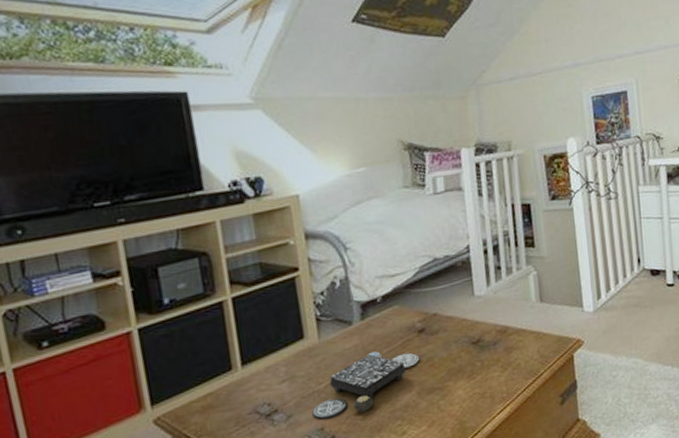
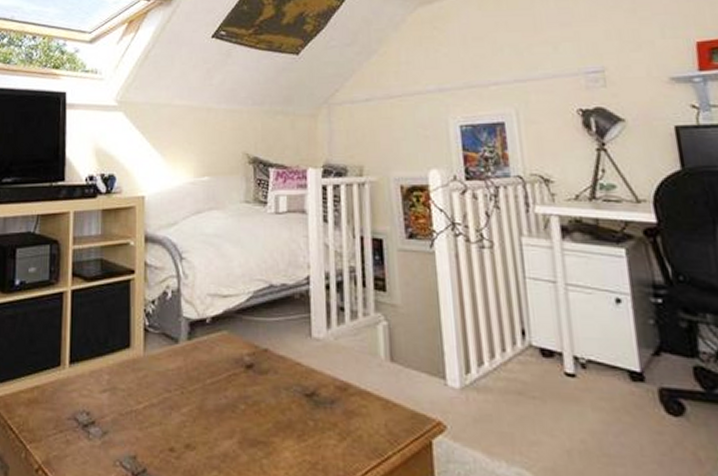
board game: present [312,351,419,420] -> none [127,379,244,449]

